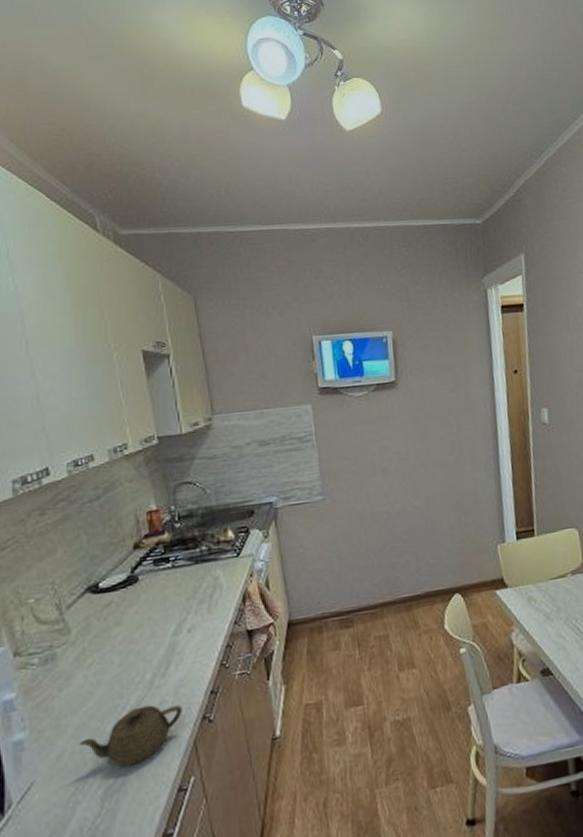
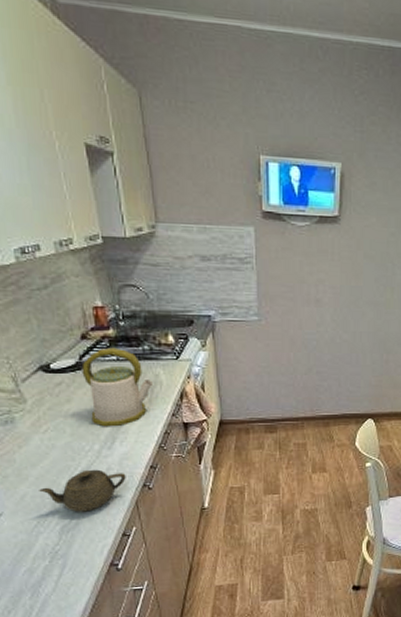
kettle: none [133,553,212,650] -> present [81,347,152,427]

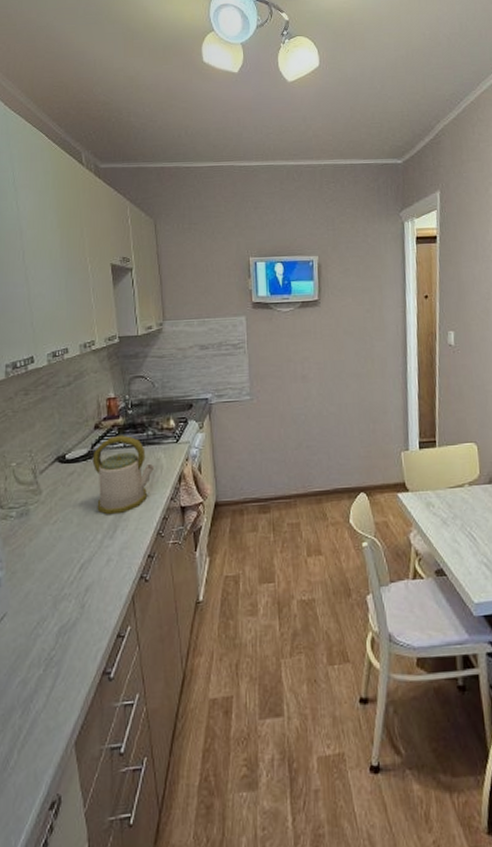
teapot: present [39,469,126,512] -> none [43,561,125,610]

